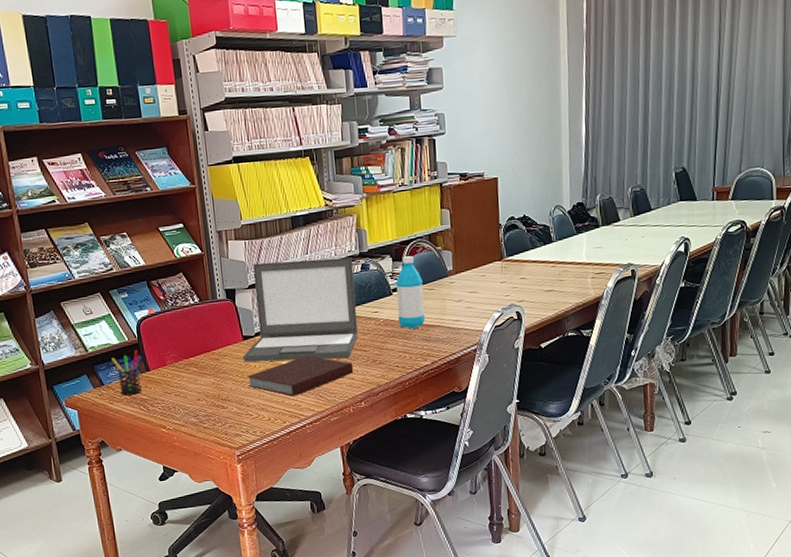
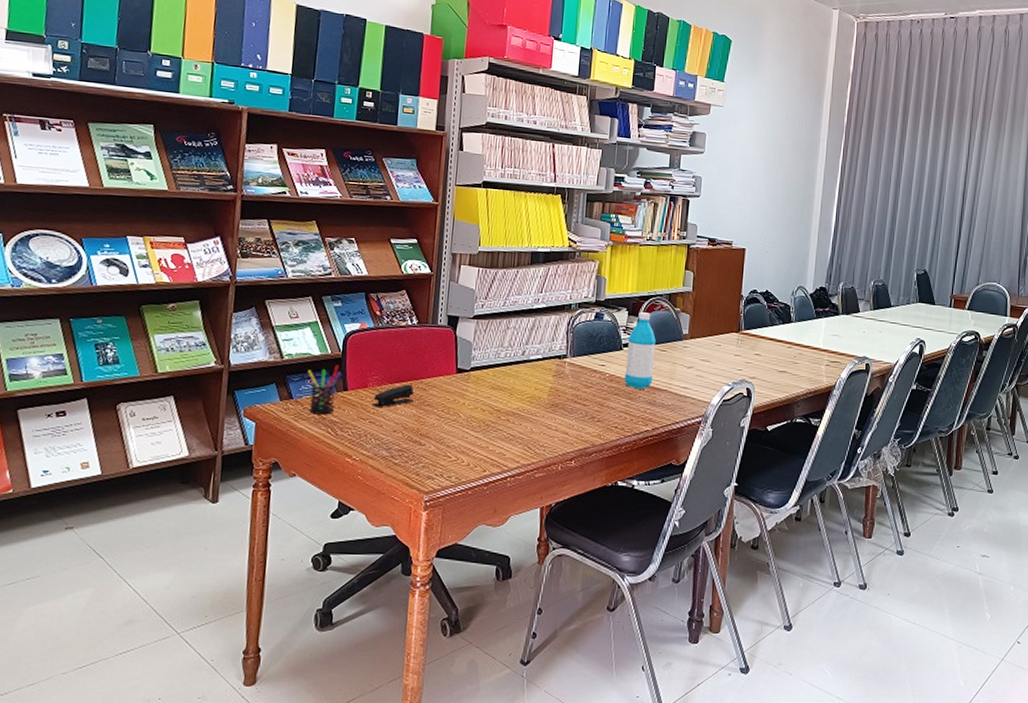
stapler: none [173,356,210,382] -> present [372,384,414,408]
laptop: present [243,257,358,362] -> none [452,293,587,410]
notebook: present [247,355,354,397] -> none [452,400,570,443]

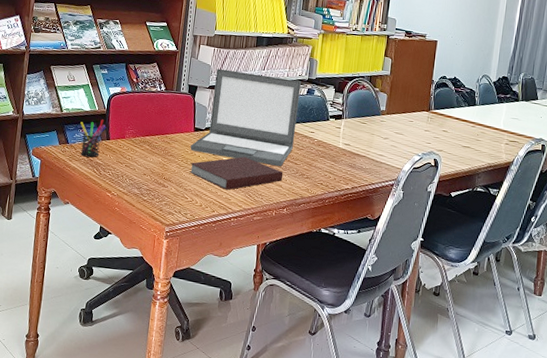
stapler: present [372,384,414,408] -> none [128,137,161,155]
laptop: none [452,293,587,410] -> present [190,68,301,167]
notebook: none [452,400,570,443] -> present [189,156,283,190]
water bottle: present [624,312,656,390] -> none [330,90,358,154]

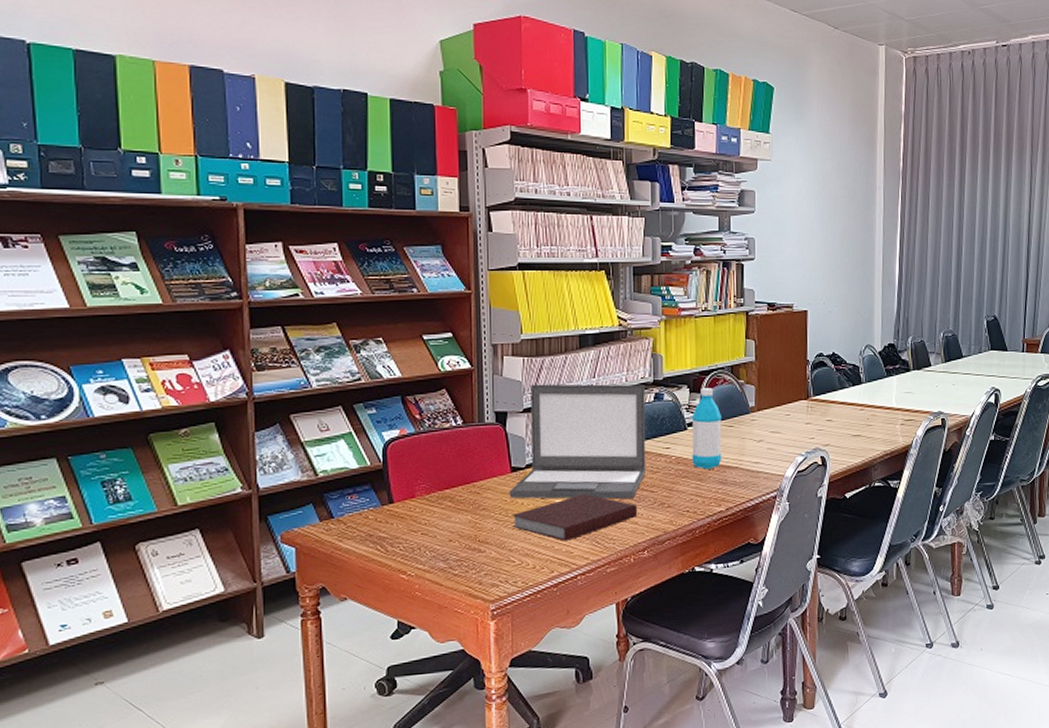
pen holder: present [80,119,106,158] -> none [347,476,386,532]
water bottle: none [330,90,358,154] -> present [691,388,722,469]

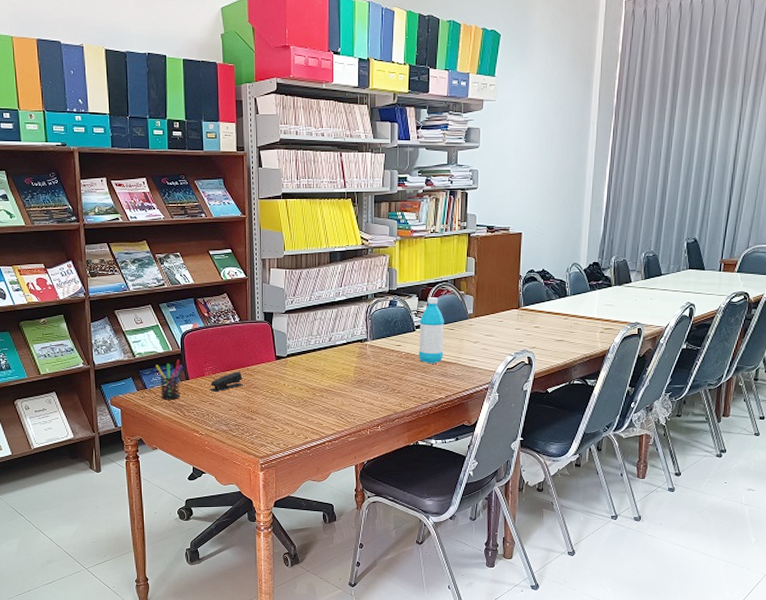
pen holder: none [347,476,386,532] -> present [156,359,184,400]
stapler: none [422,489,467,518] -> present [210,371,243,392]
laptop: present [509,384,646,499] -> none [274,291,382,385]
notebook: present [512,493,638,541] -> none [276,379,374,415]

